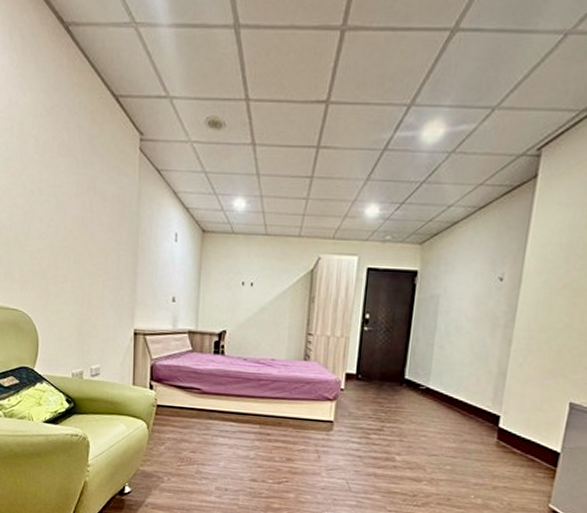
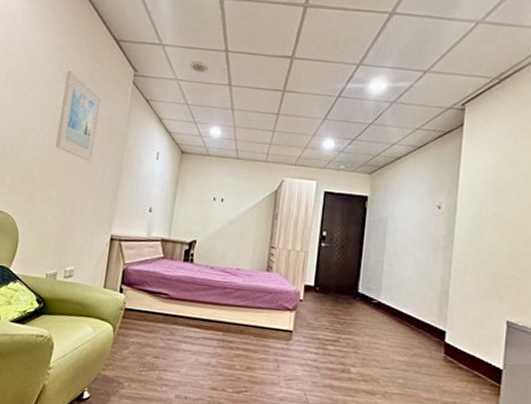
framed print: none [62,139,106,249] -> present [55,70,102,162]

